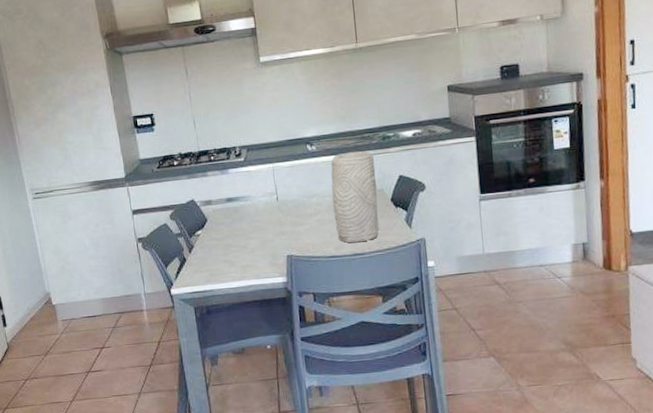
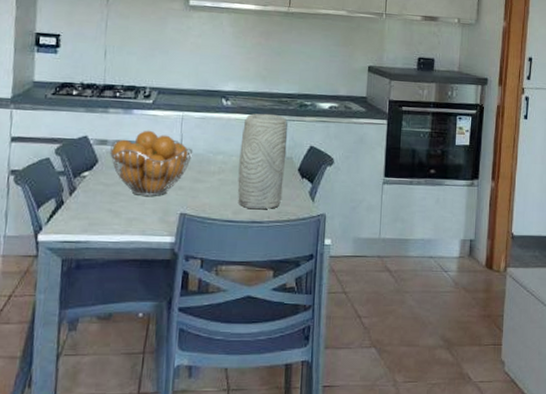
fruit basket: none [215,185,289,245] -> present [109,130,193,196]

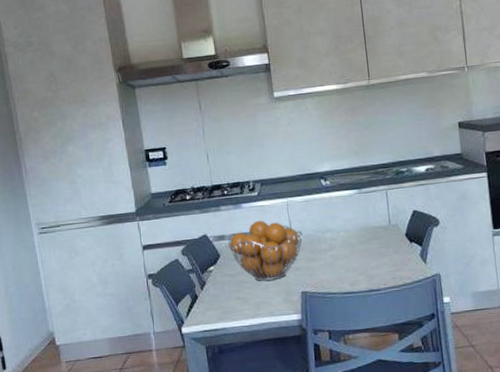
vase: present [238,113,287,210] -> none [345,185,394,279]

